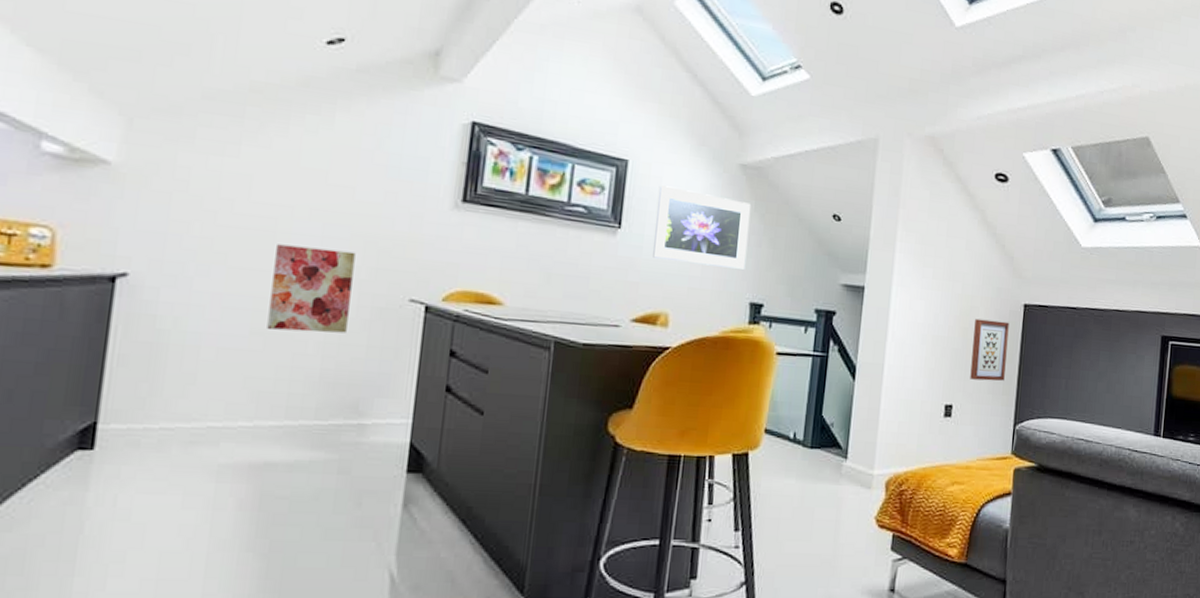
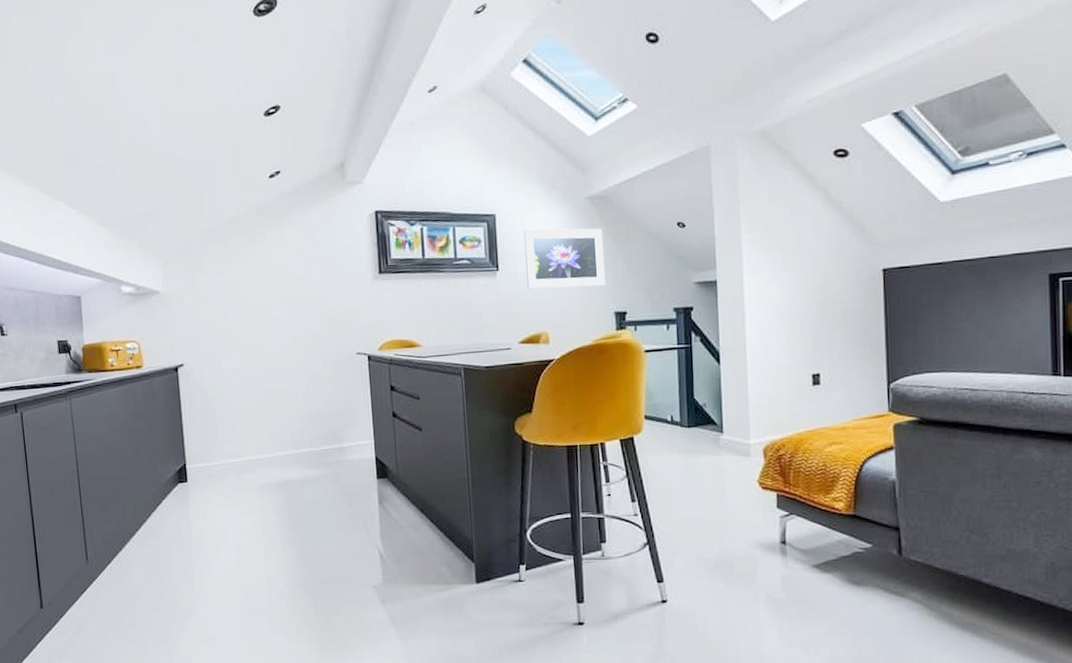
wall art: present [267,244,356,333] -> none [265,325,320,388]
wall art: present [970,318,1009,381] -> none [832,288,871,348]

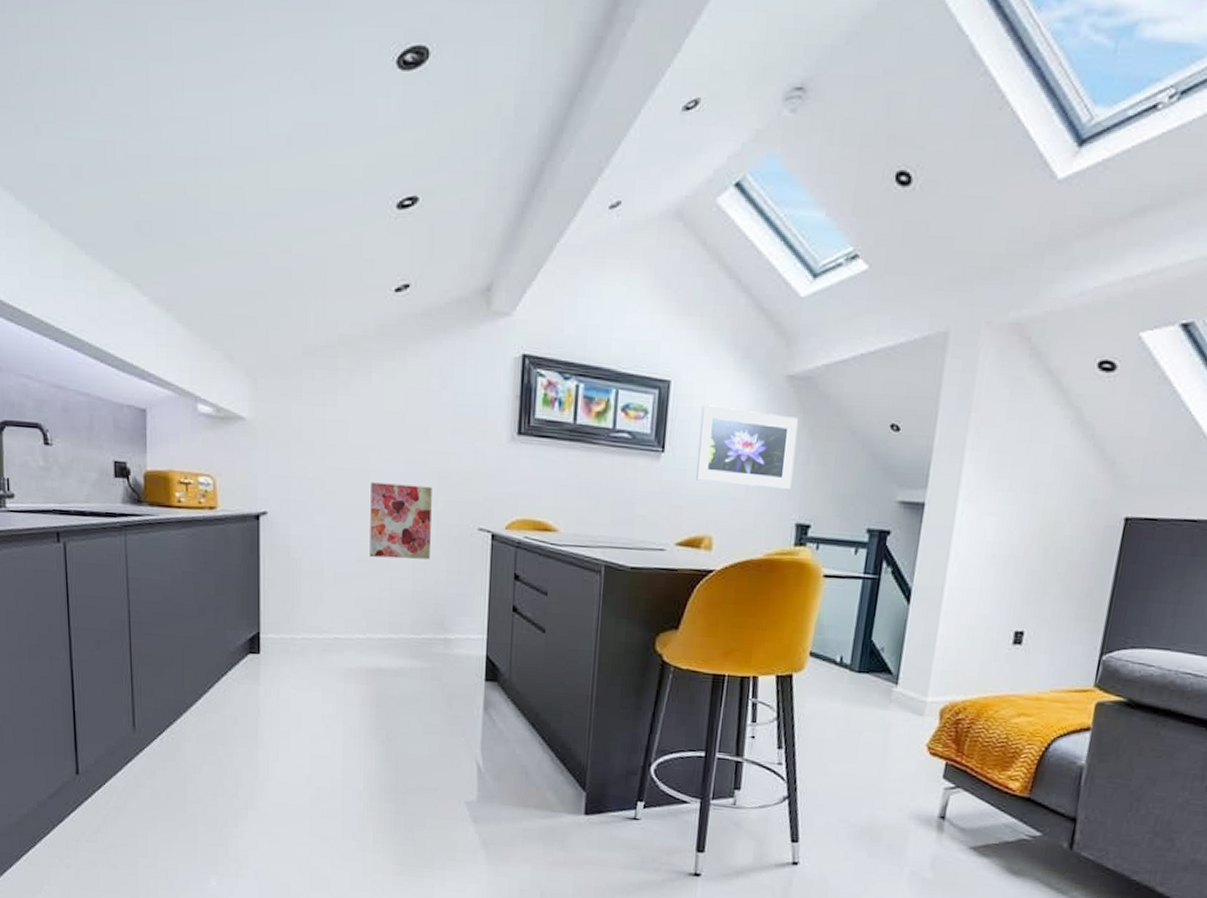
wall art: none [265,325,320,388] -> present [369,482,432,560]

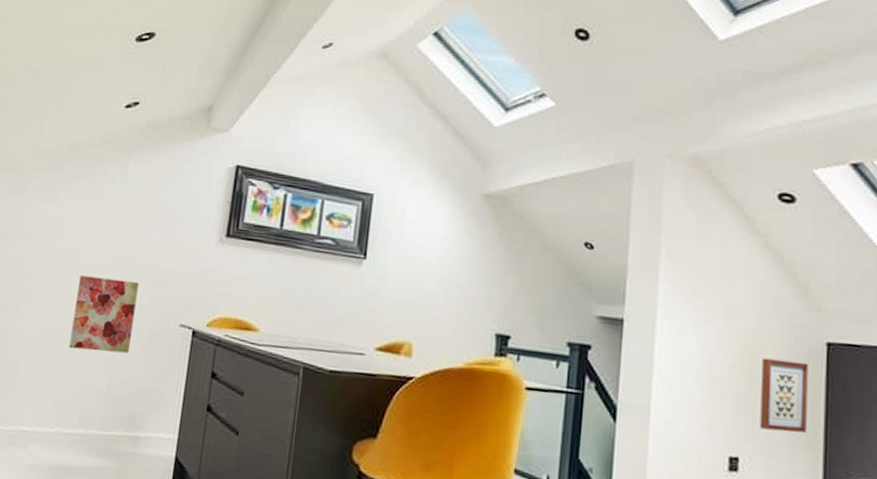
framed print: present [696,405,799,491] -> none [397,217,496,301]
wall art: none [1047,535,1104,606] -> present [760,358,808,433]

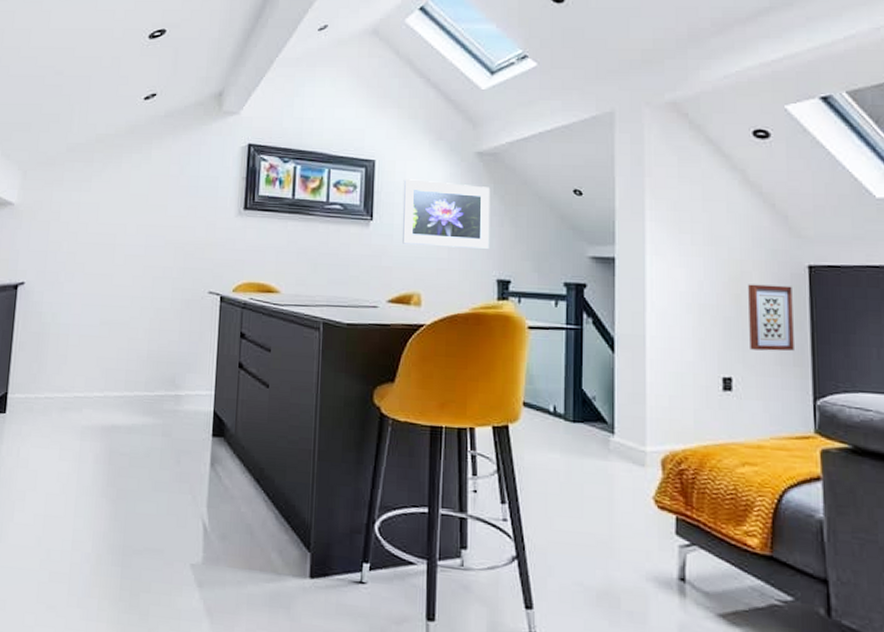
wall art: present [69,275,139,354] -> none [111,254,169,321]
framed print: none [397,217,496,301] -> present [402,179,491,250]

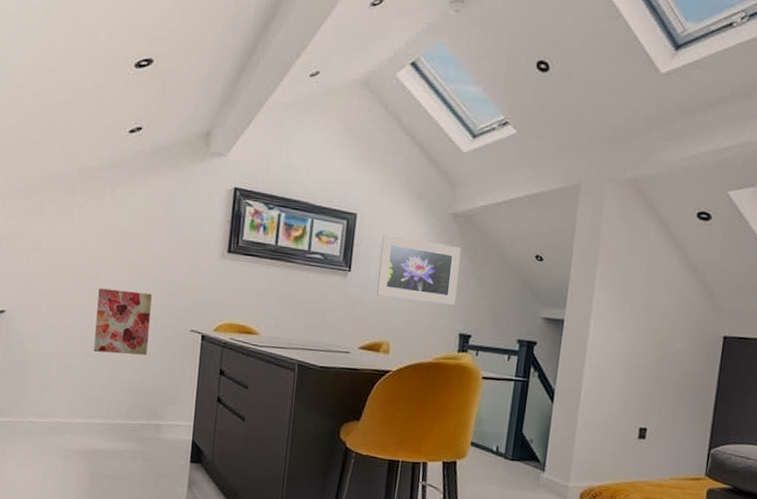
wall art: none [111,254,169,321] -> present [94,288,152,356]
wall art: present [748,284,794,351] -> none [665,349,708,408]

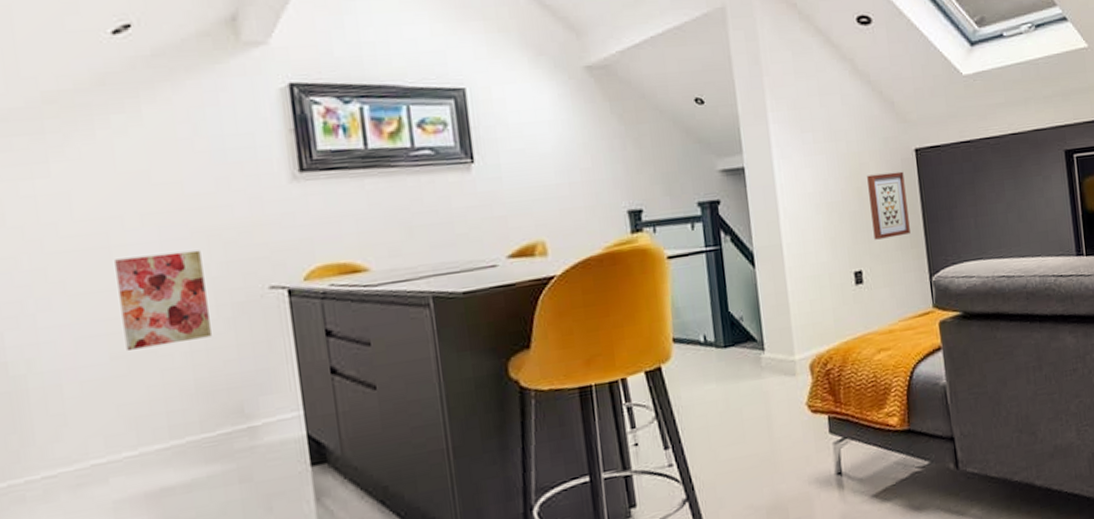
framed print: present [377,234,462,306] -> none [504,105,615,186]
wall art: none [665,349,708,408] -> present [867,171,910,240]

